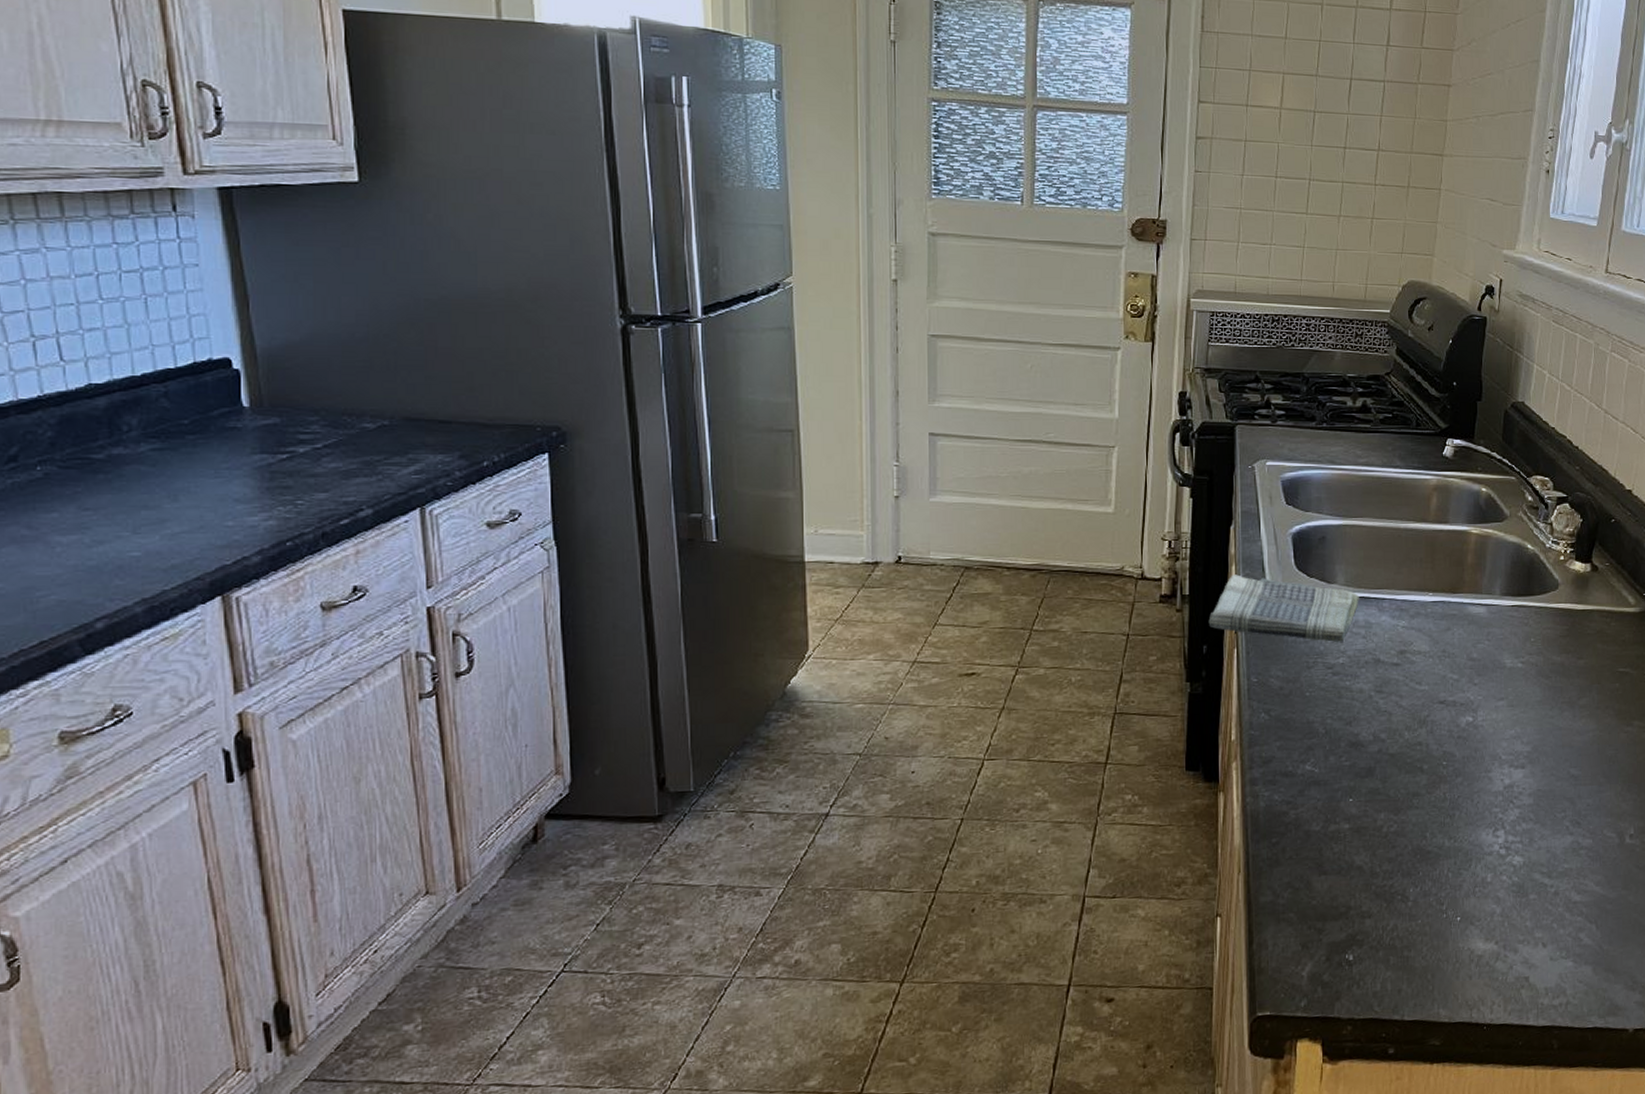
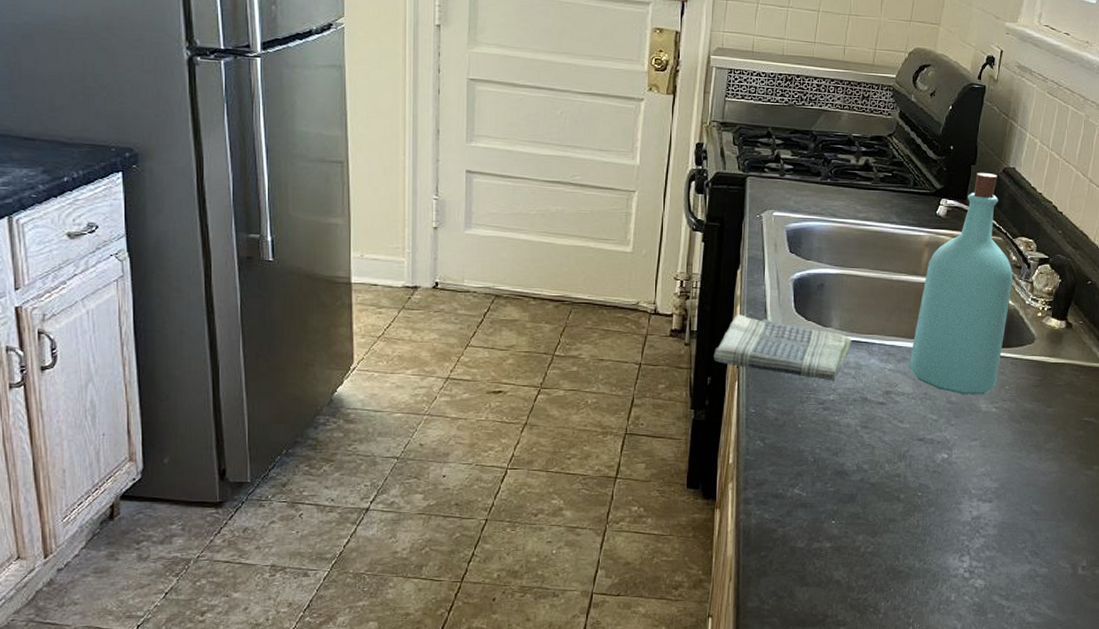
bottle: none [1423,409,1531,650] -> present [908,173,1014,395]

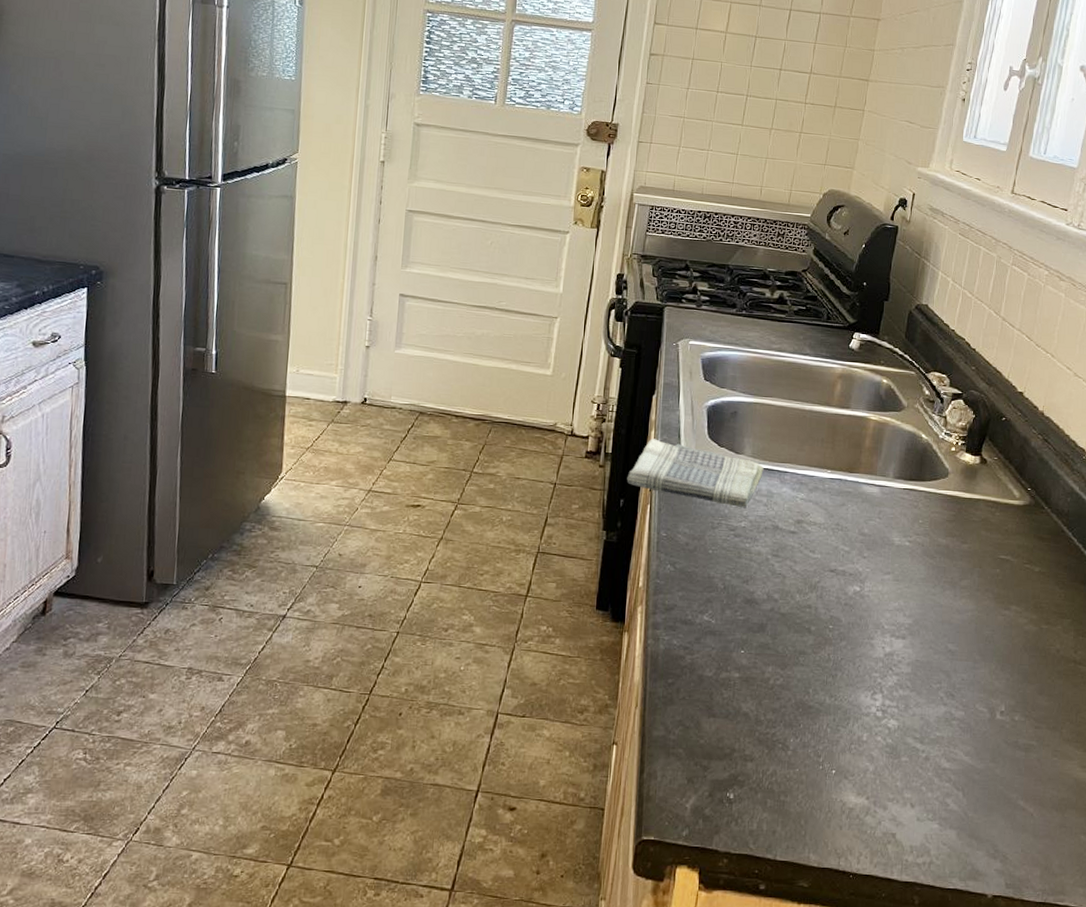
bottle: present [908,173,1014,395] -> none [820,308,927,528]

